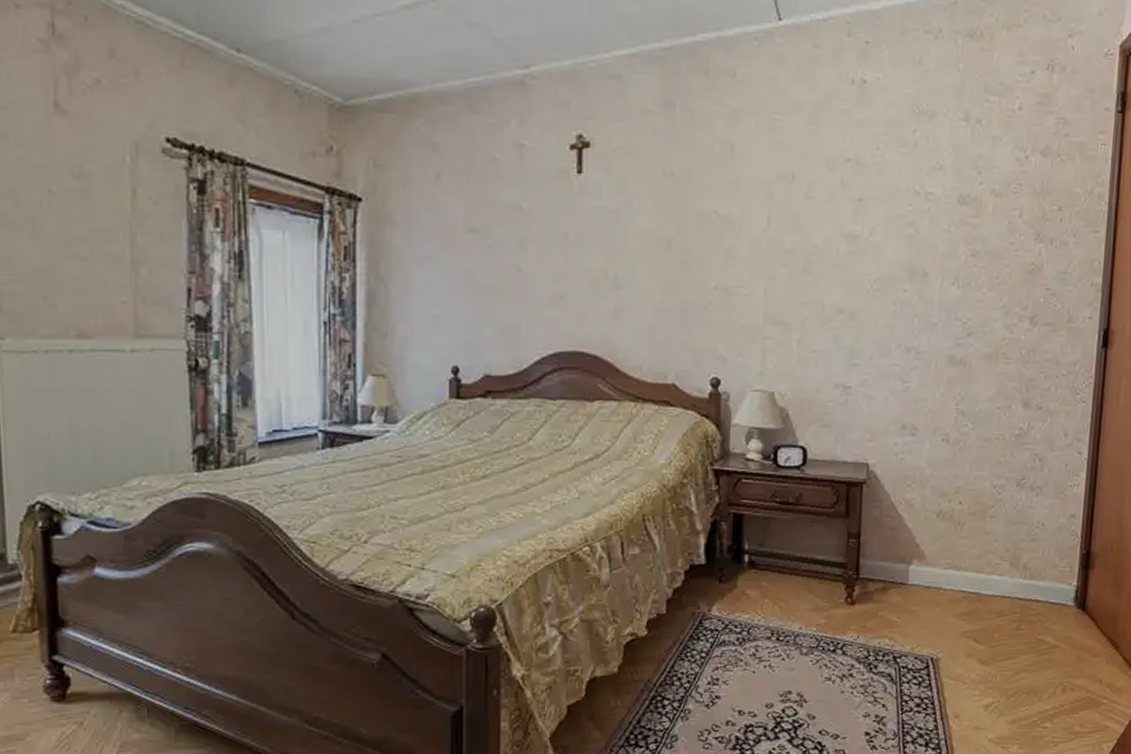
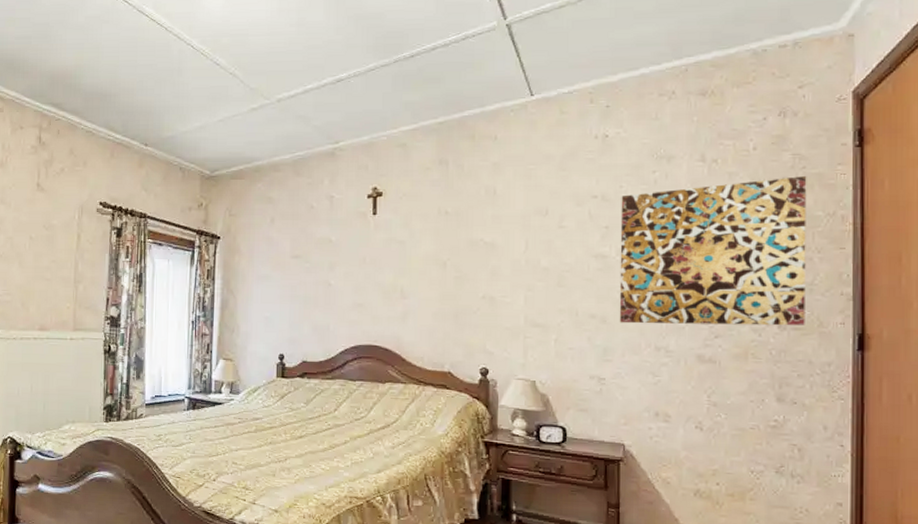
wall art: none [868,144,1069,321] -> present [619,175,807,326]

